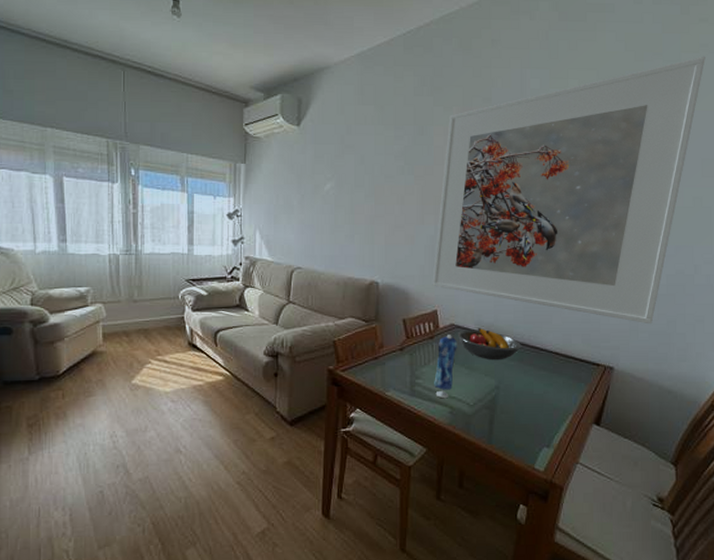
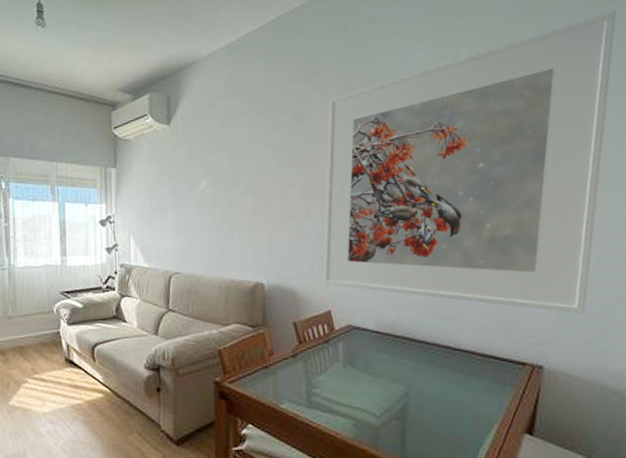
dress: present [434,335,457,399] -> none [333,337,357,410]
fruit bowl: present [457,327,521,361] -> none [355,327,430,364]

